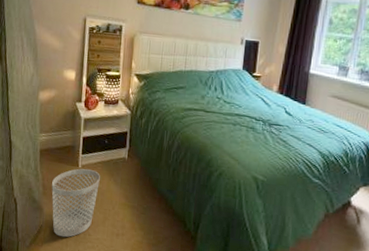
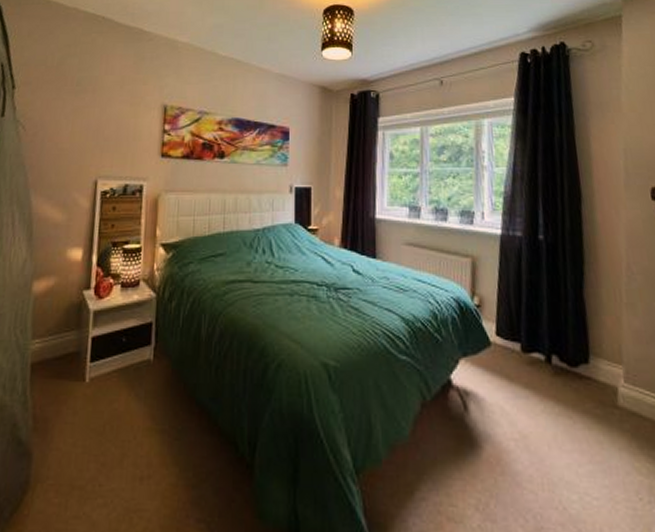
wastebasket: present [51,168,100,238] -> none [45,382,116,495]

